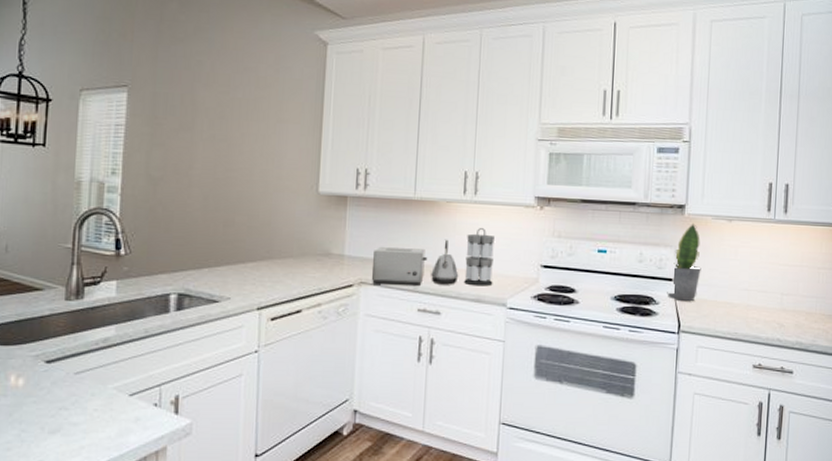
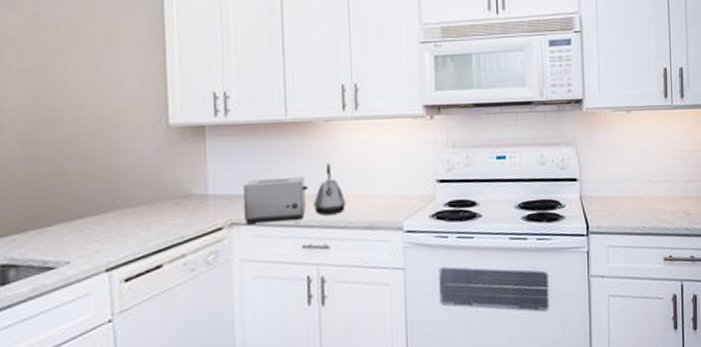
spice rack: present [464,228,494,287] -> none [351,146,386,212]
potted plant: present [667,222,701,302] -> none [572,117,605,201]

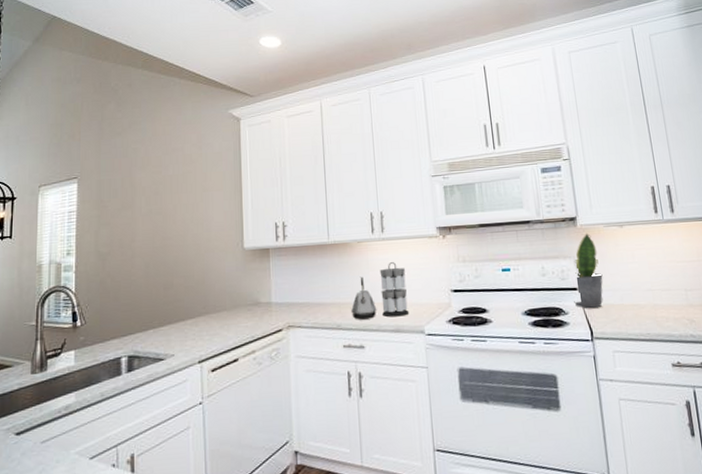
toaster: present [243,177,308,225] -> none [297,288,347,327]
spice rack: none [351,146,386,212] -> present [379,262,409,318]
potted plant: none [572,117,605,201] -> present [574,232,603,309]

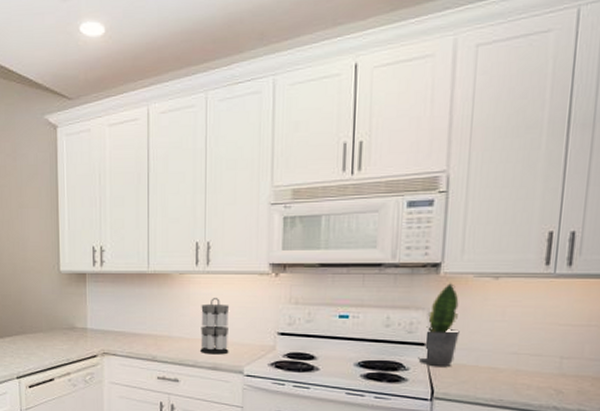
kettle: present [351,276,377,320] -> none [168,310,195,354]

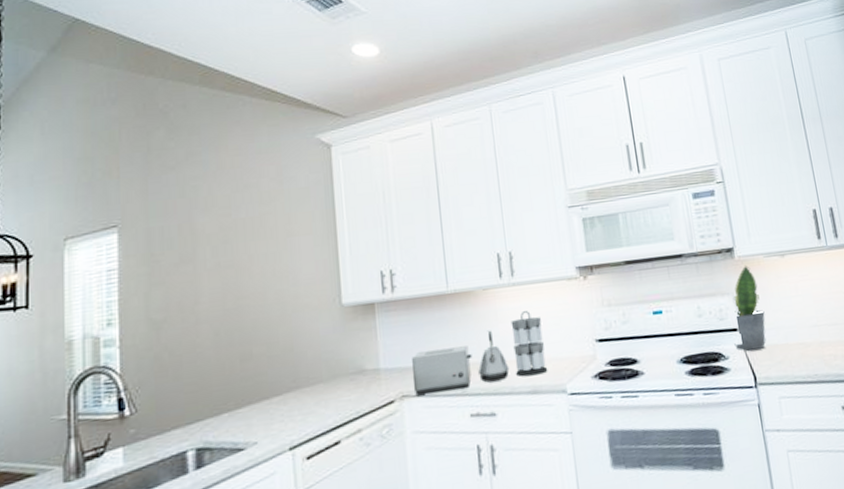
toaster: none [112,319,164,356] -> present [412,346,473,396]
kettle: none [168,310,195,354] -> present [478,330,510,383]

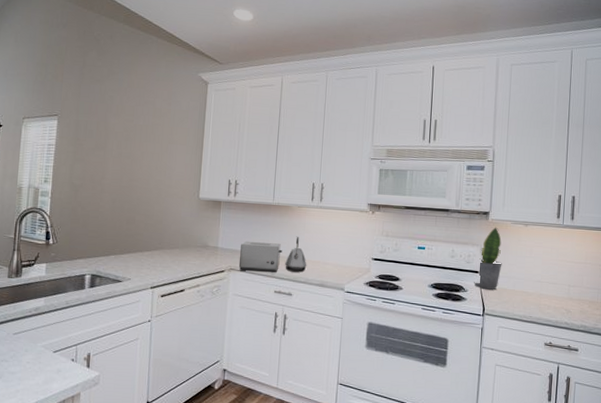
spice rack: present [510,311,548,377] -> none [311,228,335,274]

